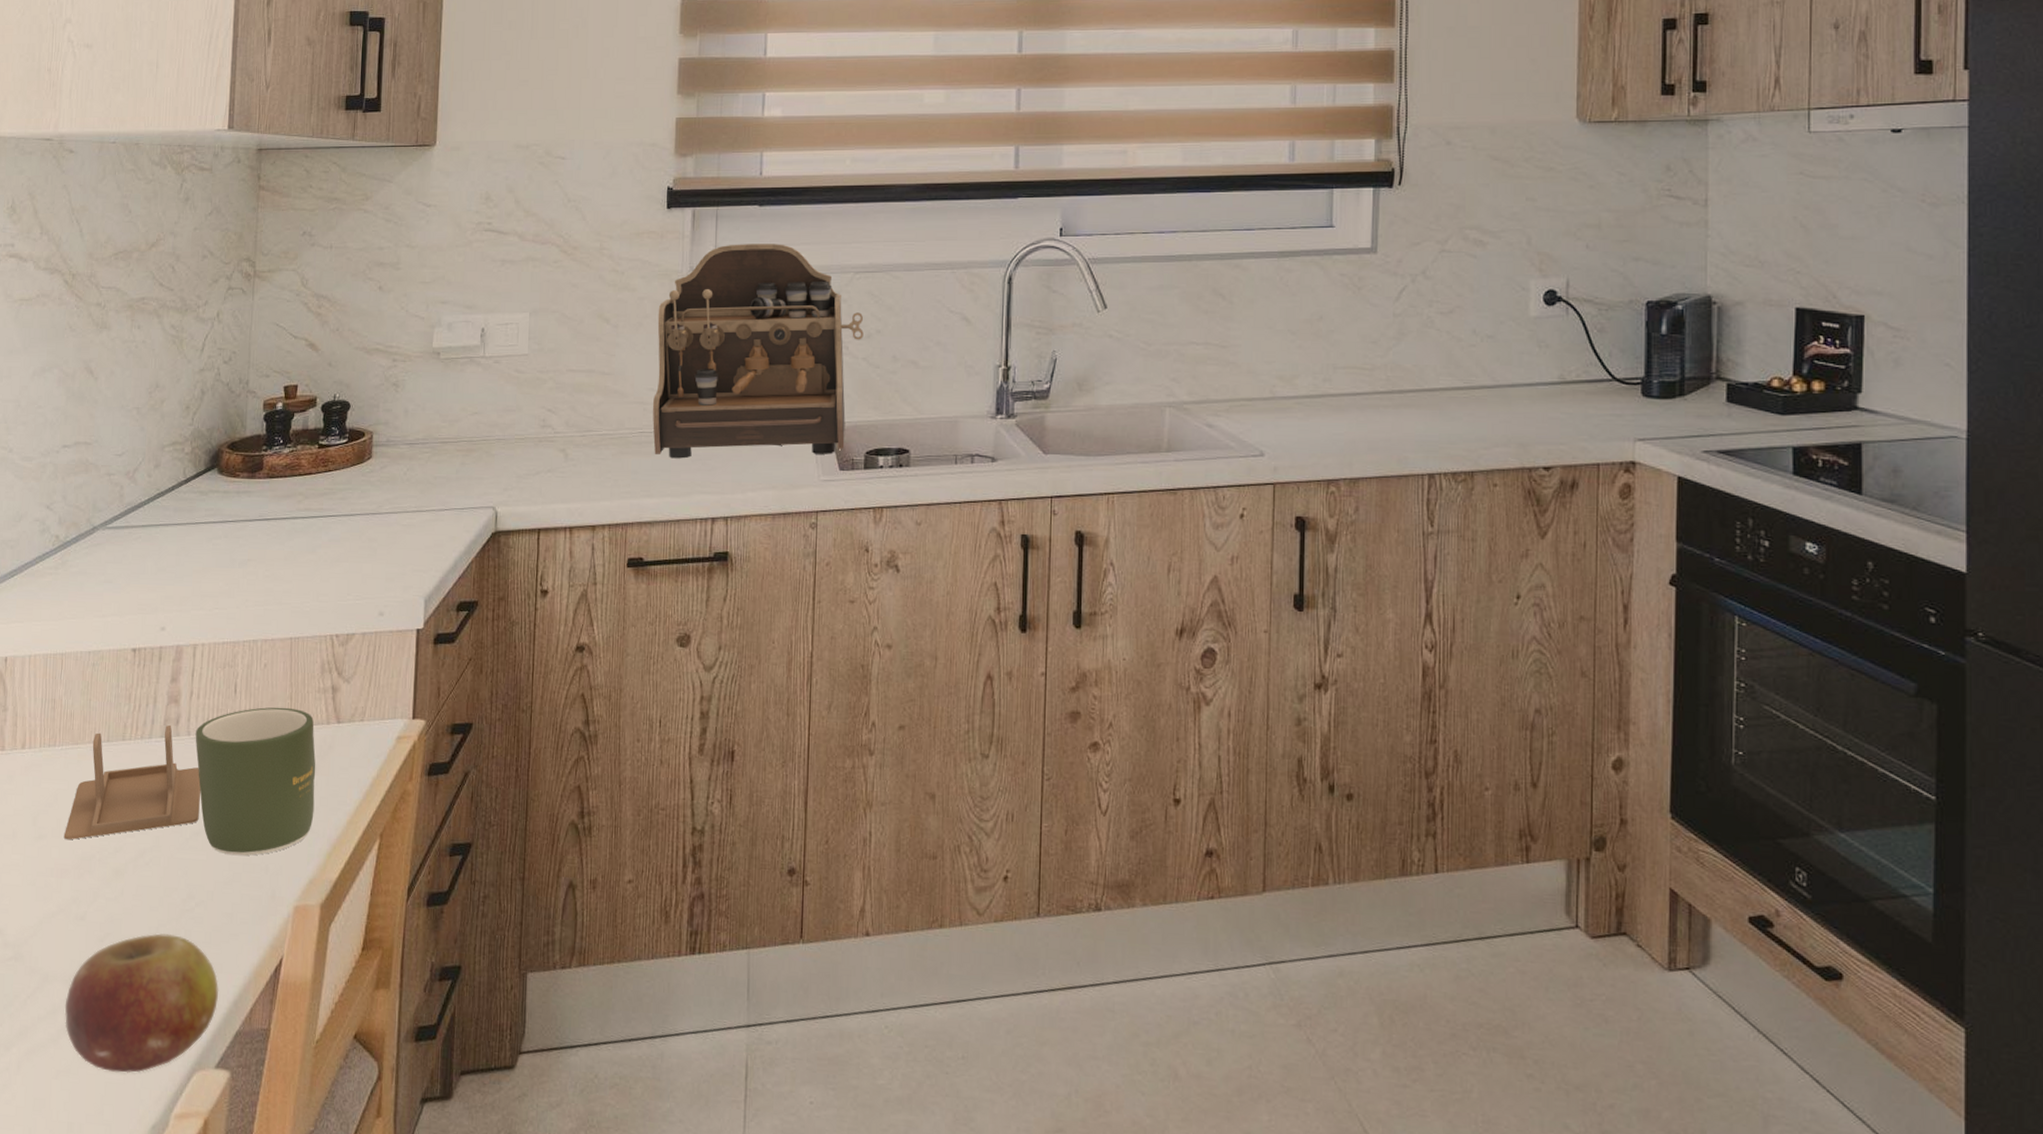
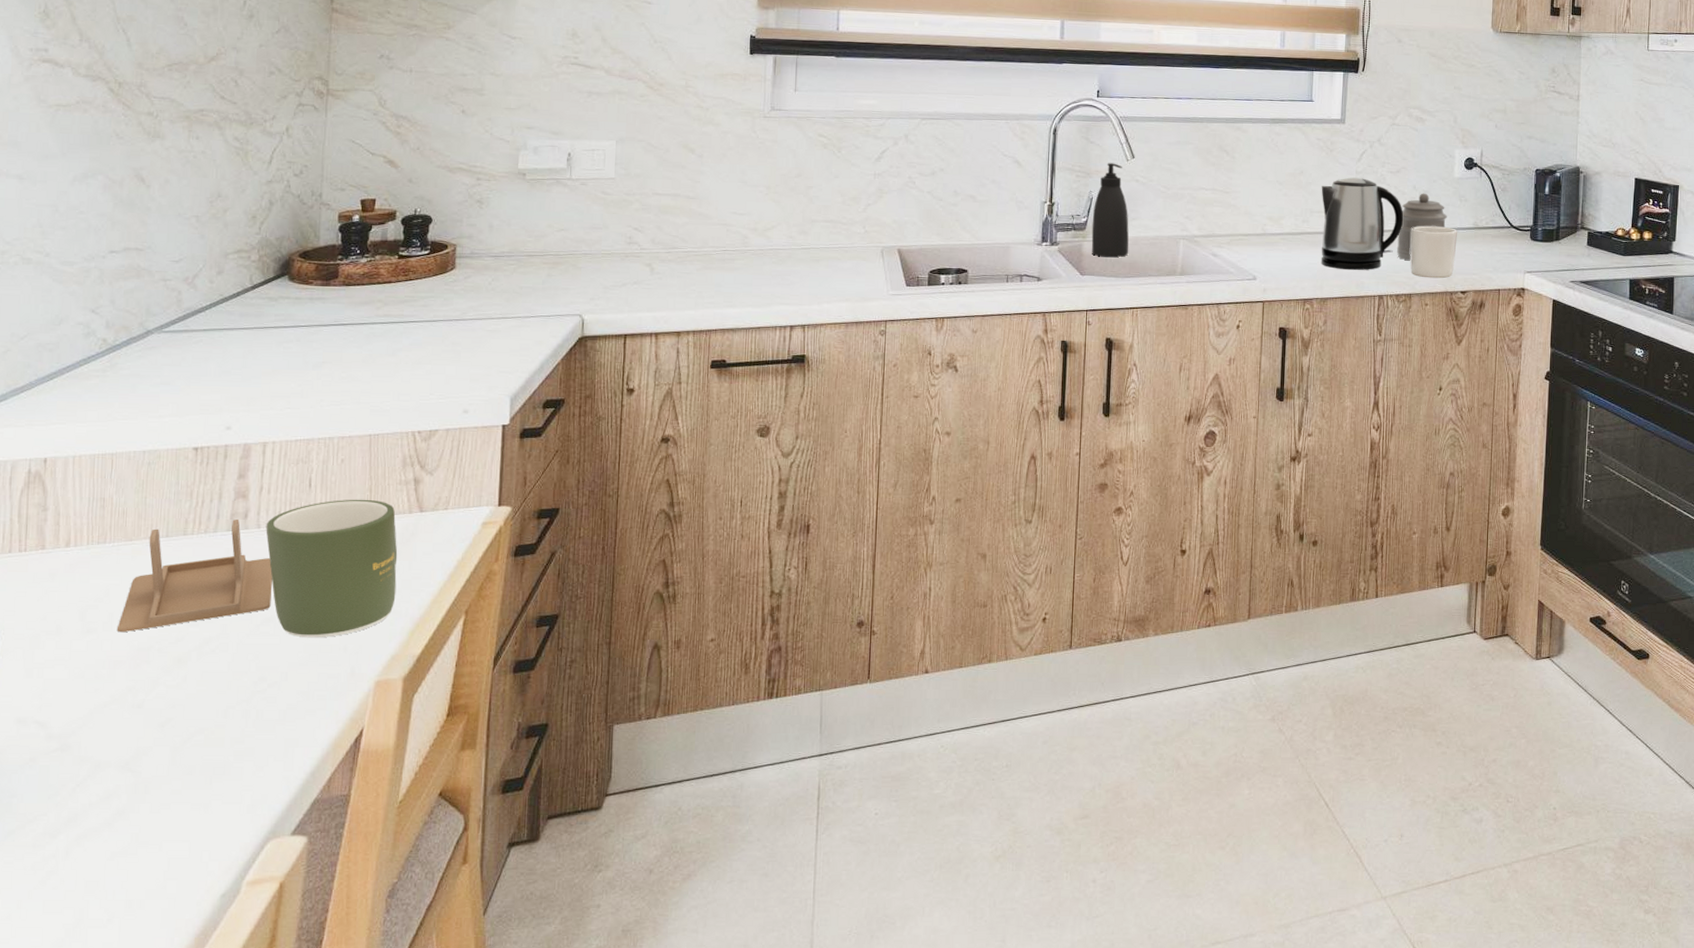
fruit: present [64,933,219,1073] -> none [120,715,295,848]
spice rack: present [652,244,864,459] -> none [735,89,929,274]
soap dispenser: none [1055,315,1102,432] -> present [1091,163,1129,257]
kettle: none [1347,322,1461,443] -> present [1320,177,1404,271]
jar: none [1451,338,1521,428] -> present [1396,193,1447,261]
mug: none [1470,381,1536,451] -> present [1410,225,1457,279]

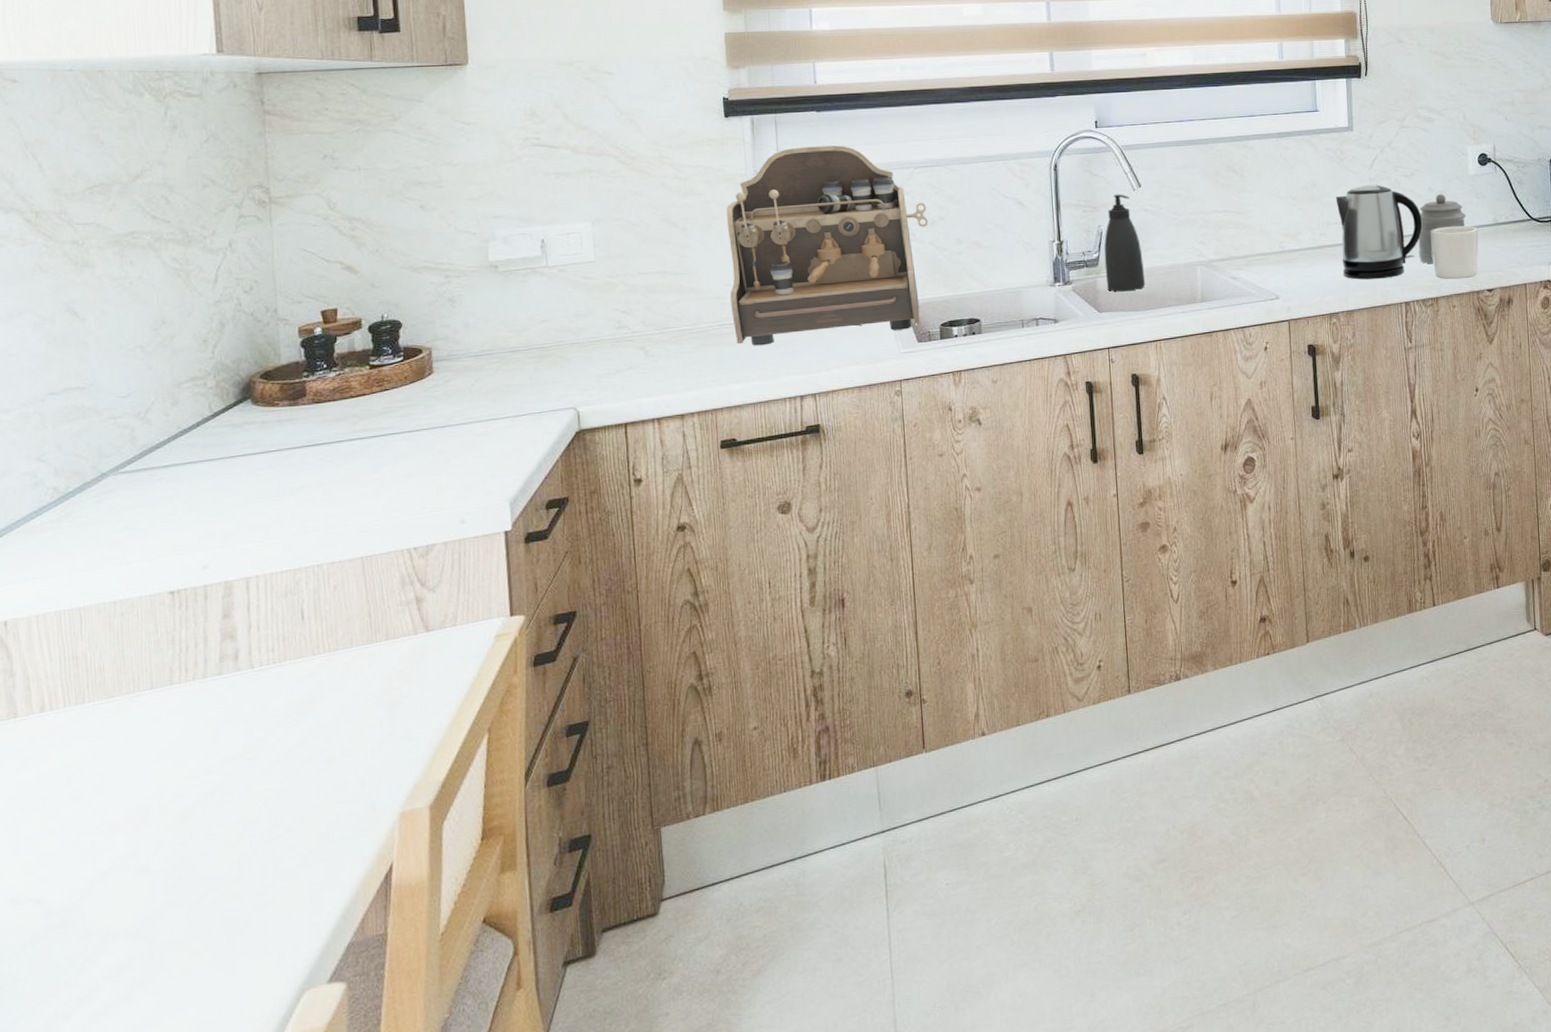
napkin holder: present [116,518,272,633] -> none [108,661,276,795]
mug: present [266,499,398,638] -> none [259,624,411,777]
spice rack: none [735,89,929,274] -> present [726,145,928,346]

